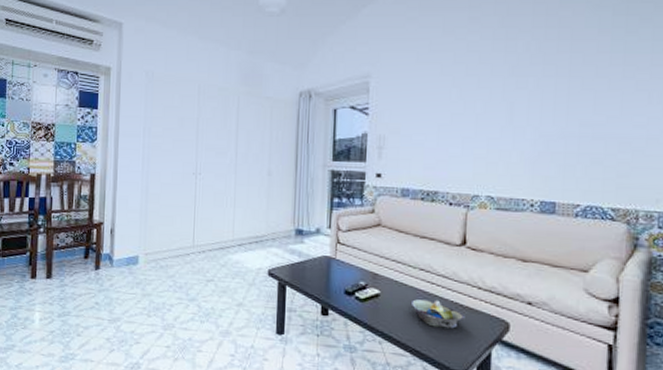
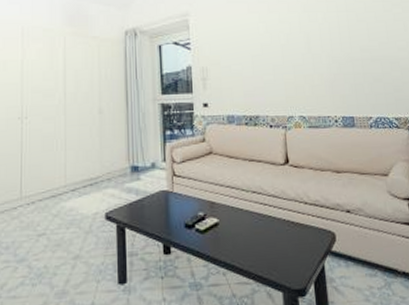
decorative bowl: present [410,299,465,329] -> none [248,220,297,249]

